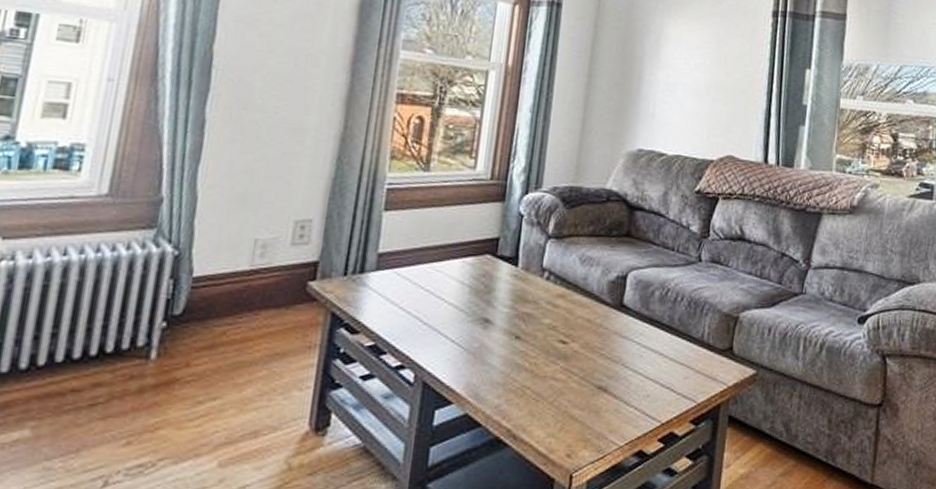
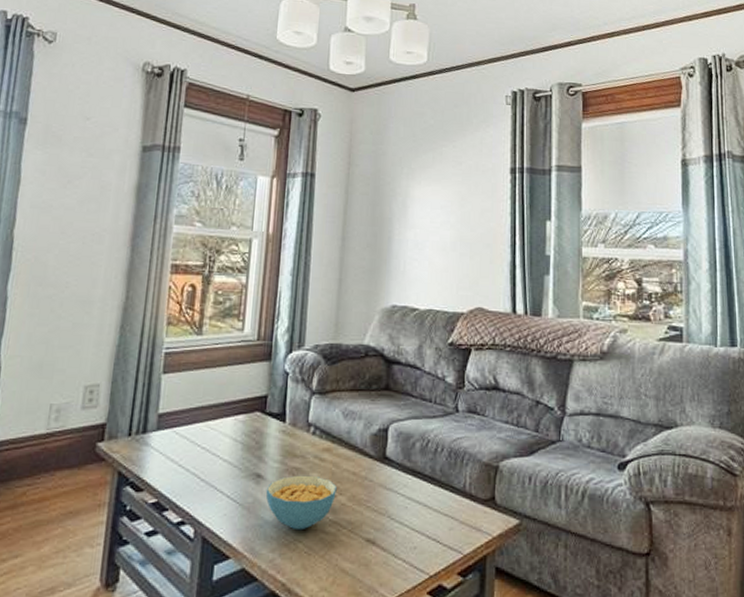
cereal bowl: none [493,320,570,377] -> present [265,475,337,531]

